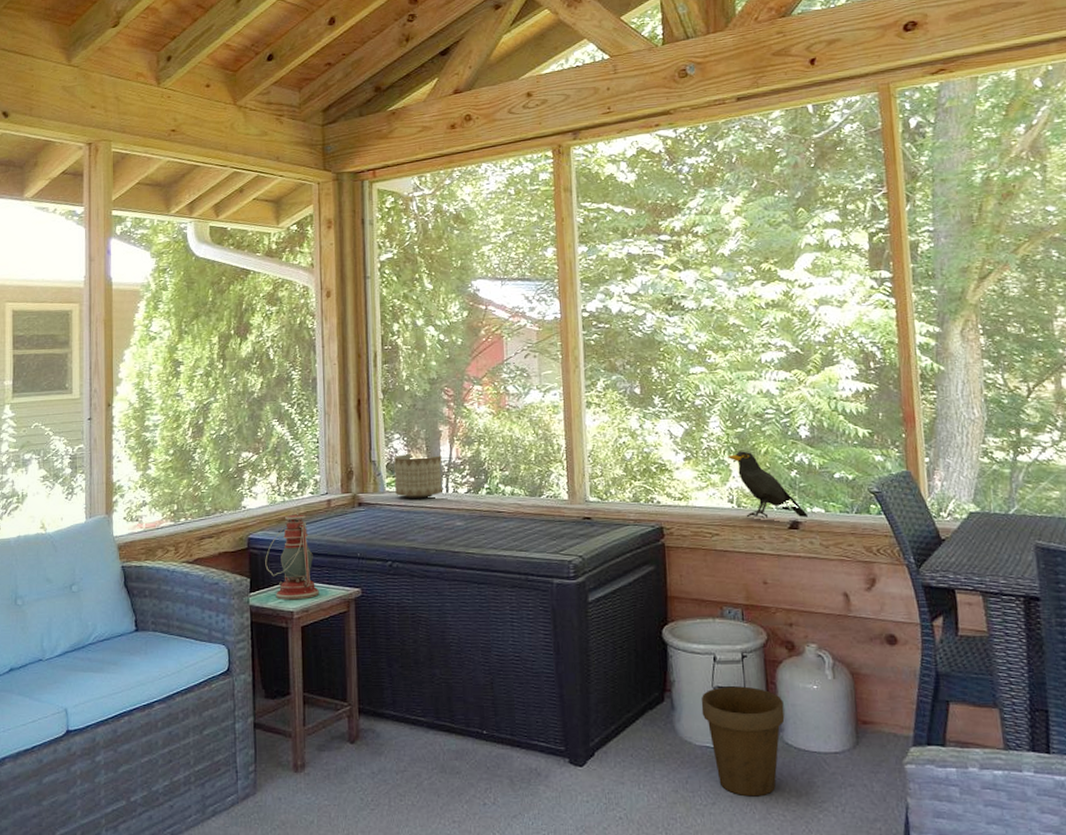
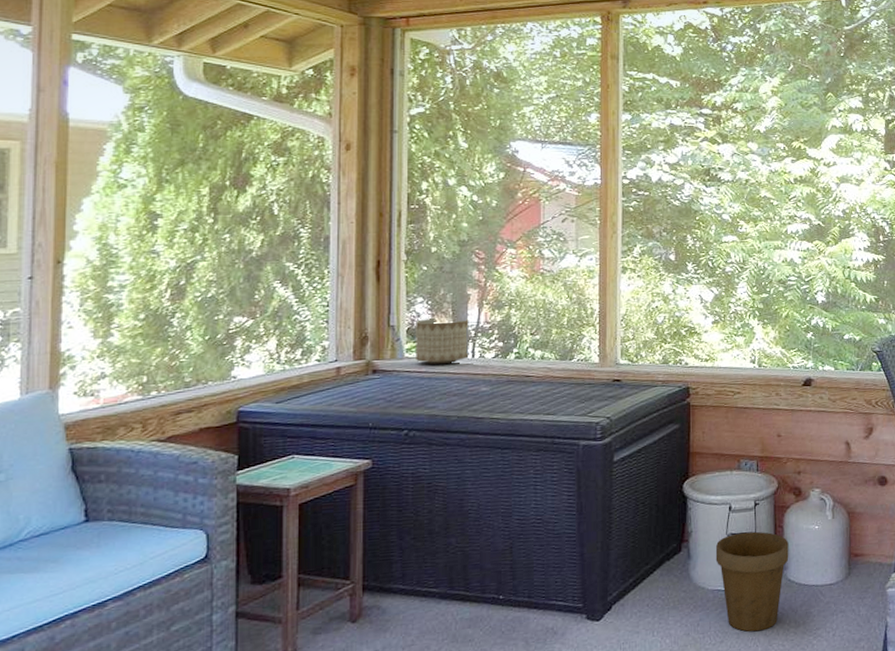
lantern: present [265,509,319,600] -> none [258,378,322,477]
decorative bird: present [728,450,808,520] -> none [752,314,819,378]

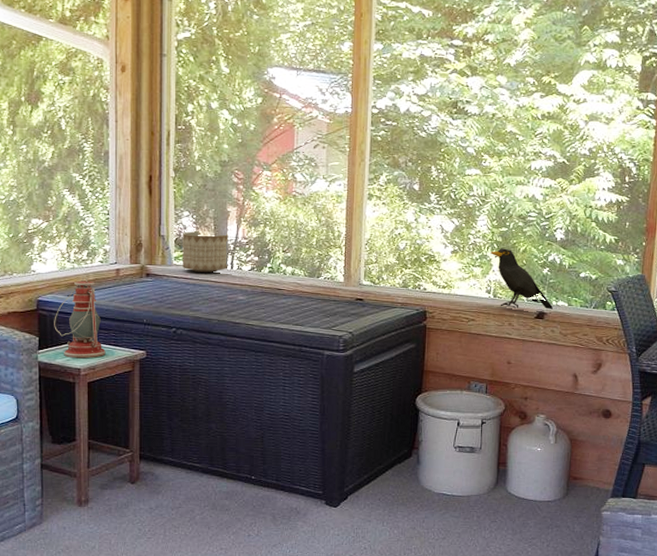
lantern: none [258,378,322,477] -> present [54,276,106,359]
flowerpot: present [715,531,789,632] -> none [442,446,511,534]
decorative bird: none [752,314,819,378] -> present [490,247,553,310]

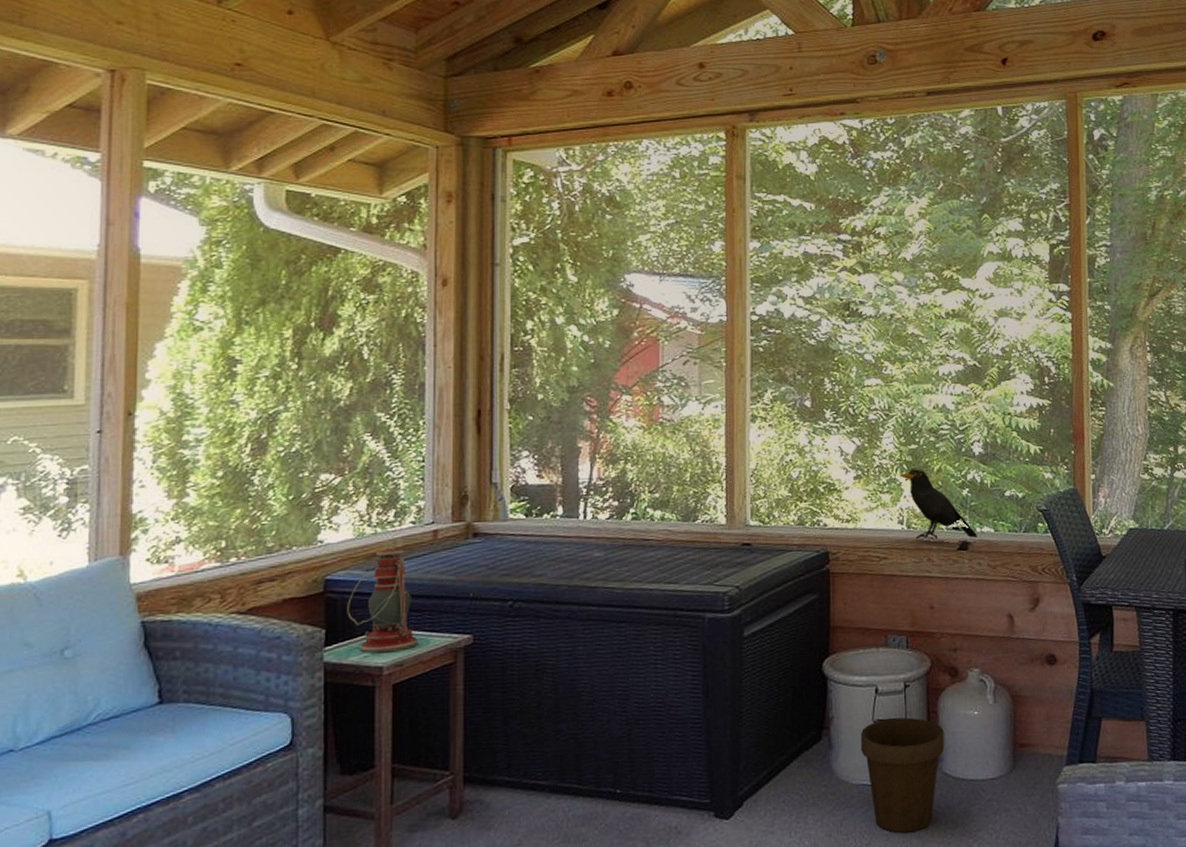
planter: present [183,231,229,274] -> none [521,474,580,528]
flowerpot: none [442,446,511,534] -> present [860,717,945,833]

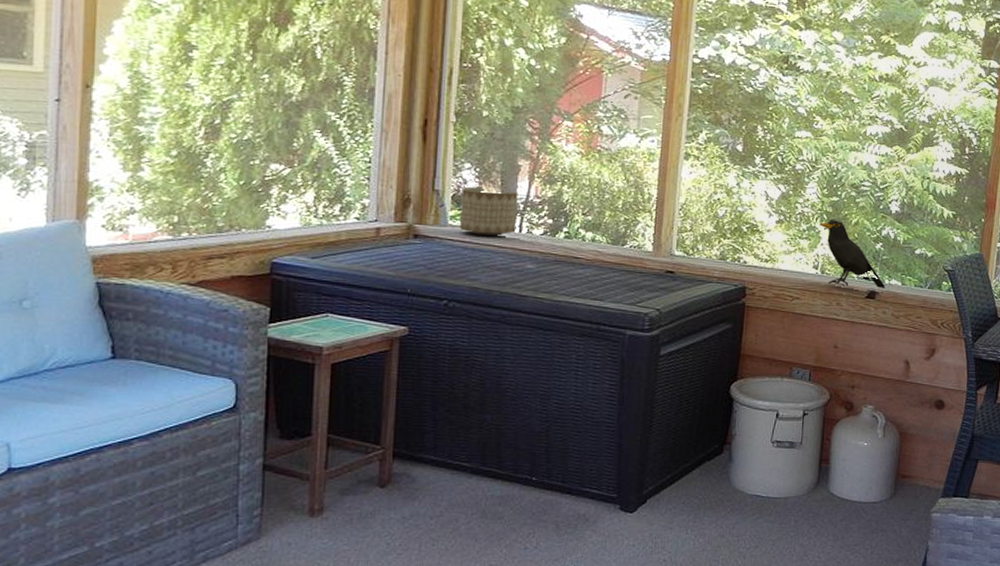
lantern: present [347,542,418,654] -> none [291,234,357,335]
planter: none [521,474,580,528] -> present [460,186,518,237]
flowerpot: present [860,717,945,833] -> none [757,441,835,541]

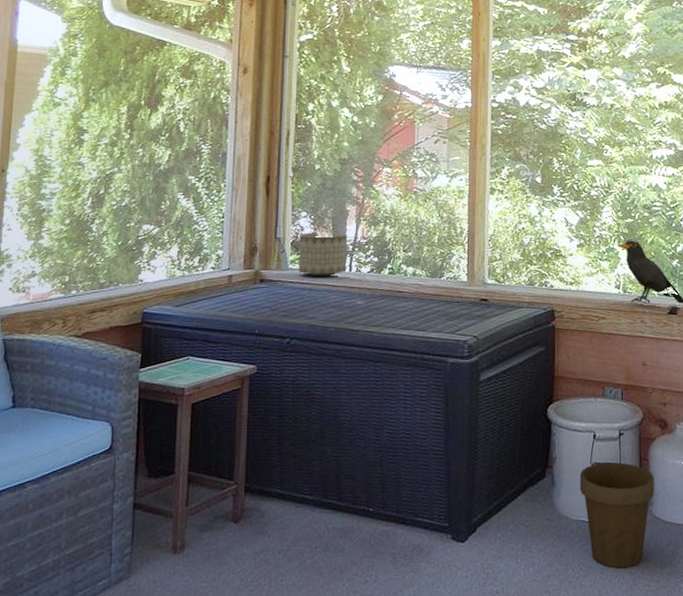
flowerpot: none [757,441,835,541] -> present [579,462,655,568]

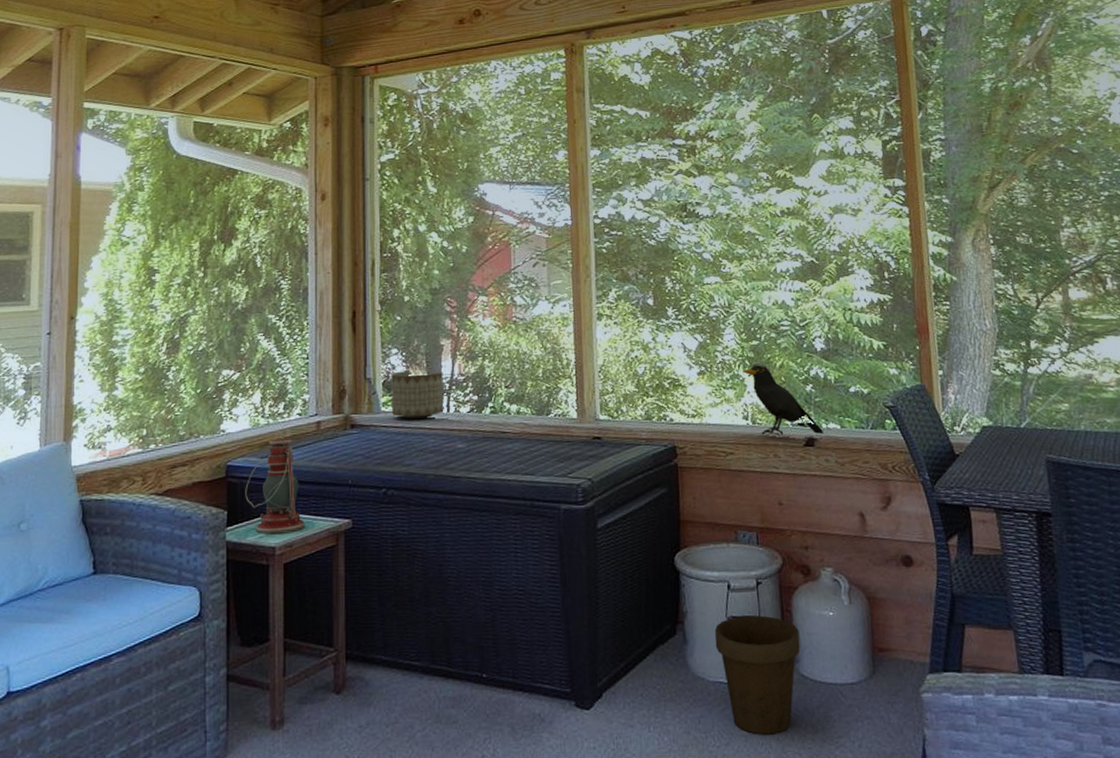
lantern: none [159,284,213,377] -> present [245,432,305,535]

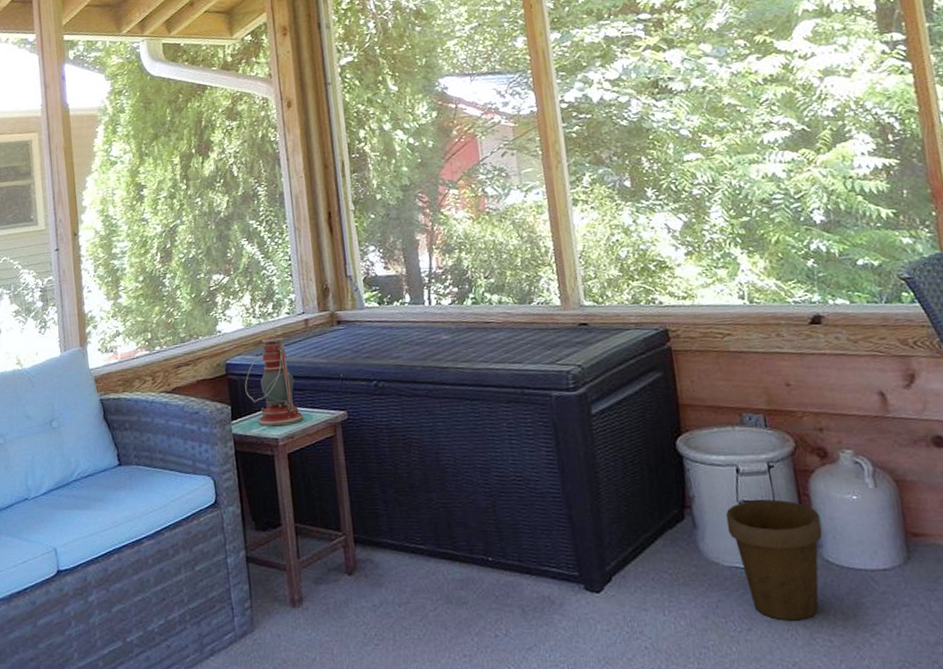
planter: present [391,370,444,420] -> none [371,264,425,314]
decorative bird: present [742,363,823,437] -> none [734,240,831,316]

